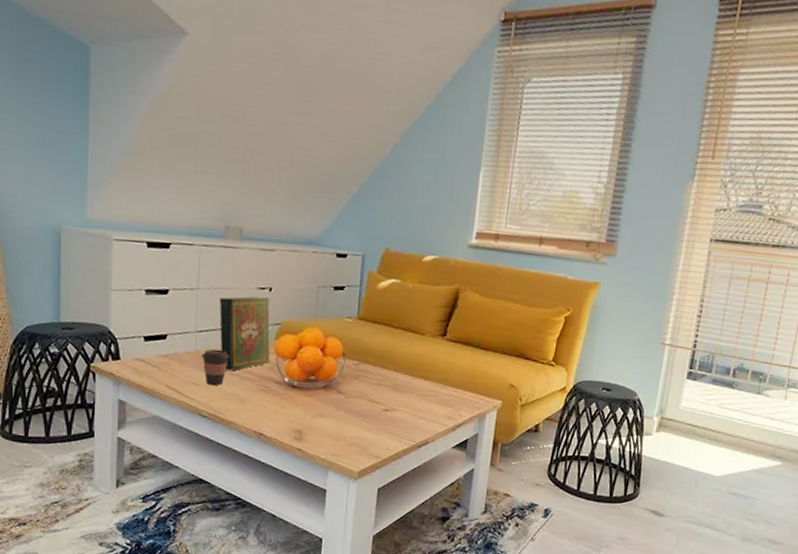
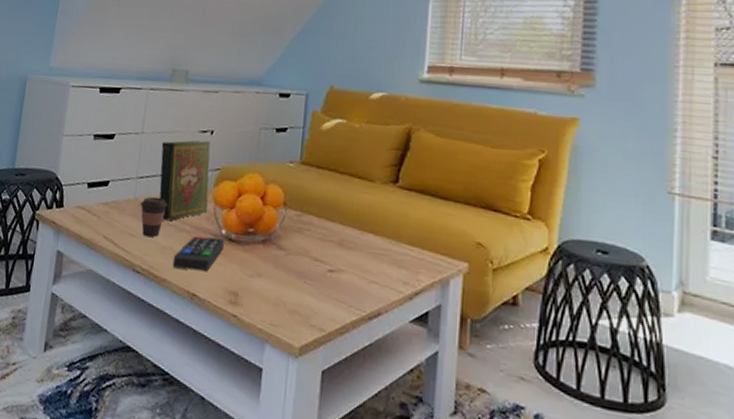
remote control: none [238,383,287,414] -> present [172,236,224,272]

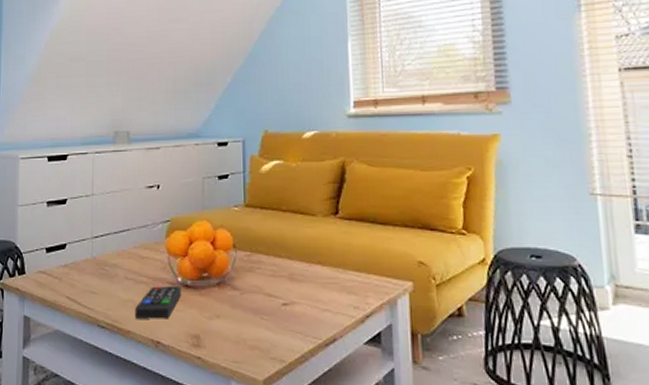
coffee cup: present [139,196,169,238] -> none [97,254,125,293]
book: present [159,140,211,221] -> none [112,194,163,274]

